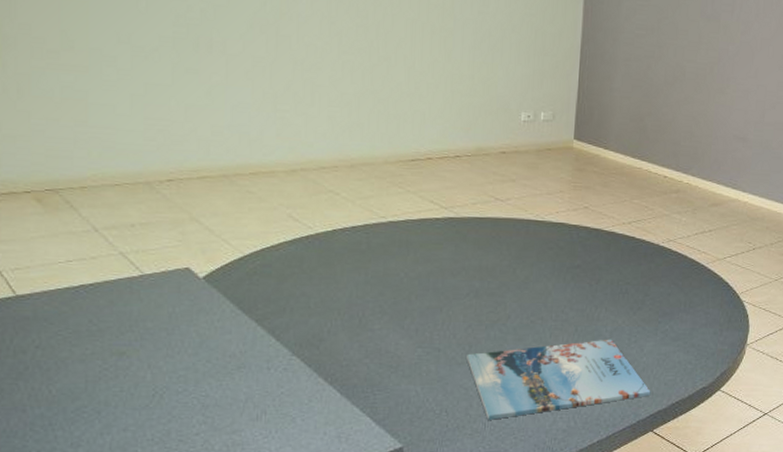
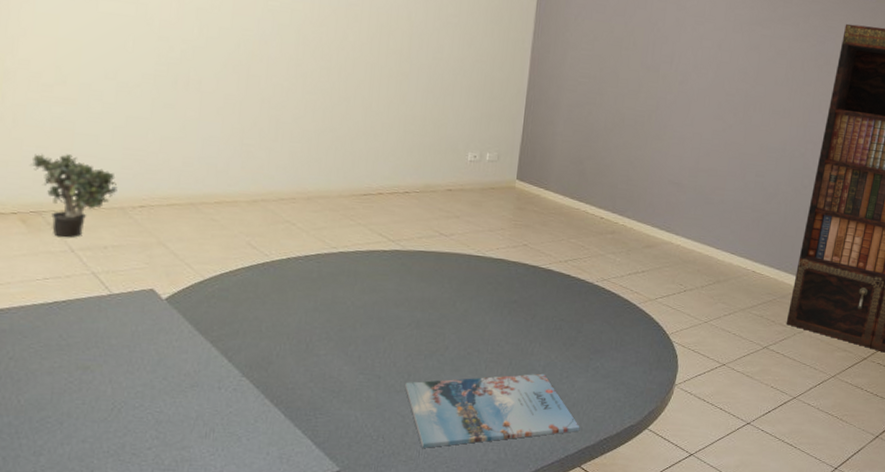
potted plant: none [40,126,141,216] -> present [29,153,118,237]

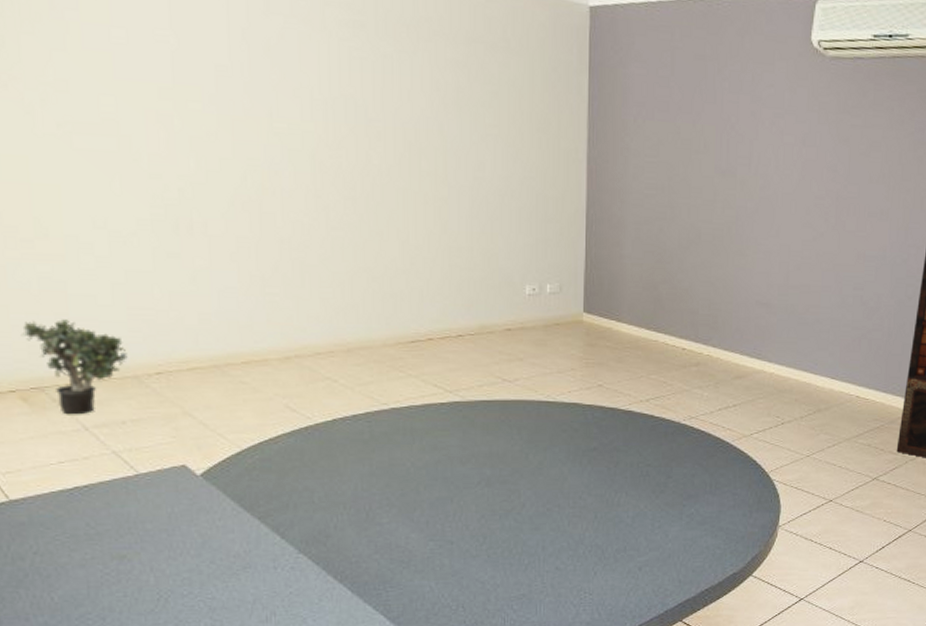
magazine: present [405,373,580,448] -> none [481,525,678,614]

